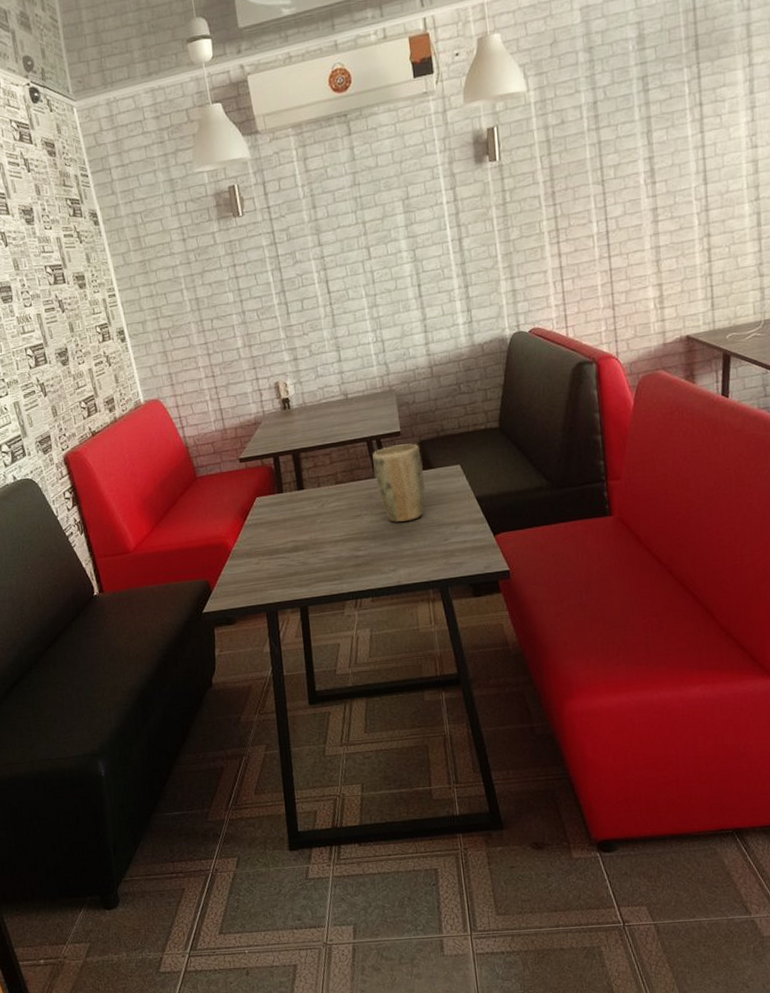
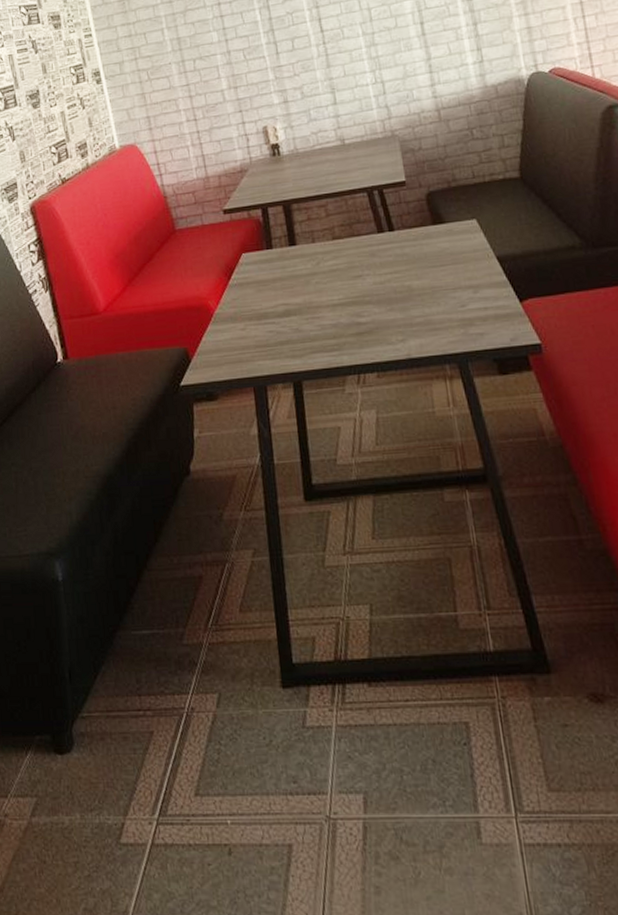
plant pot: present [372,443,425,522] -> none [374,195,437,285]

